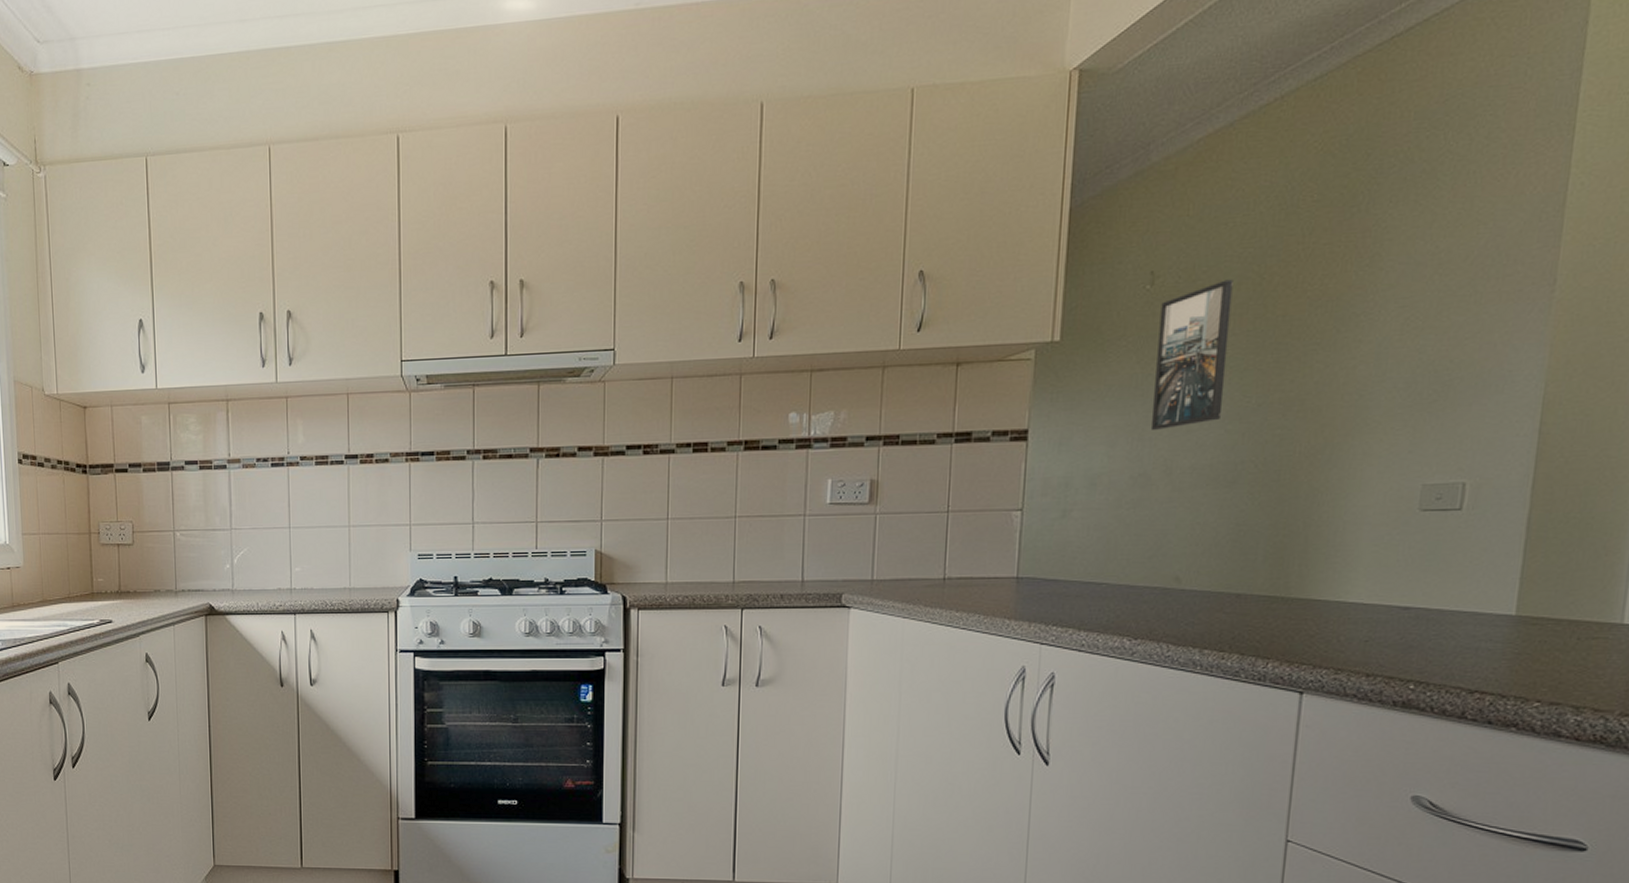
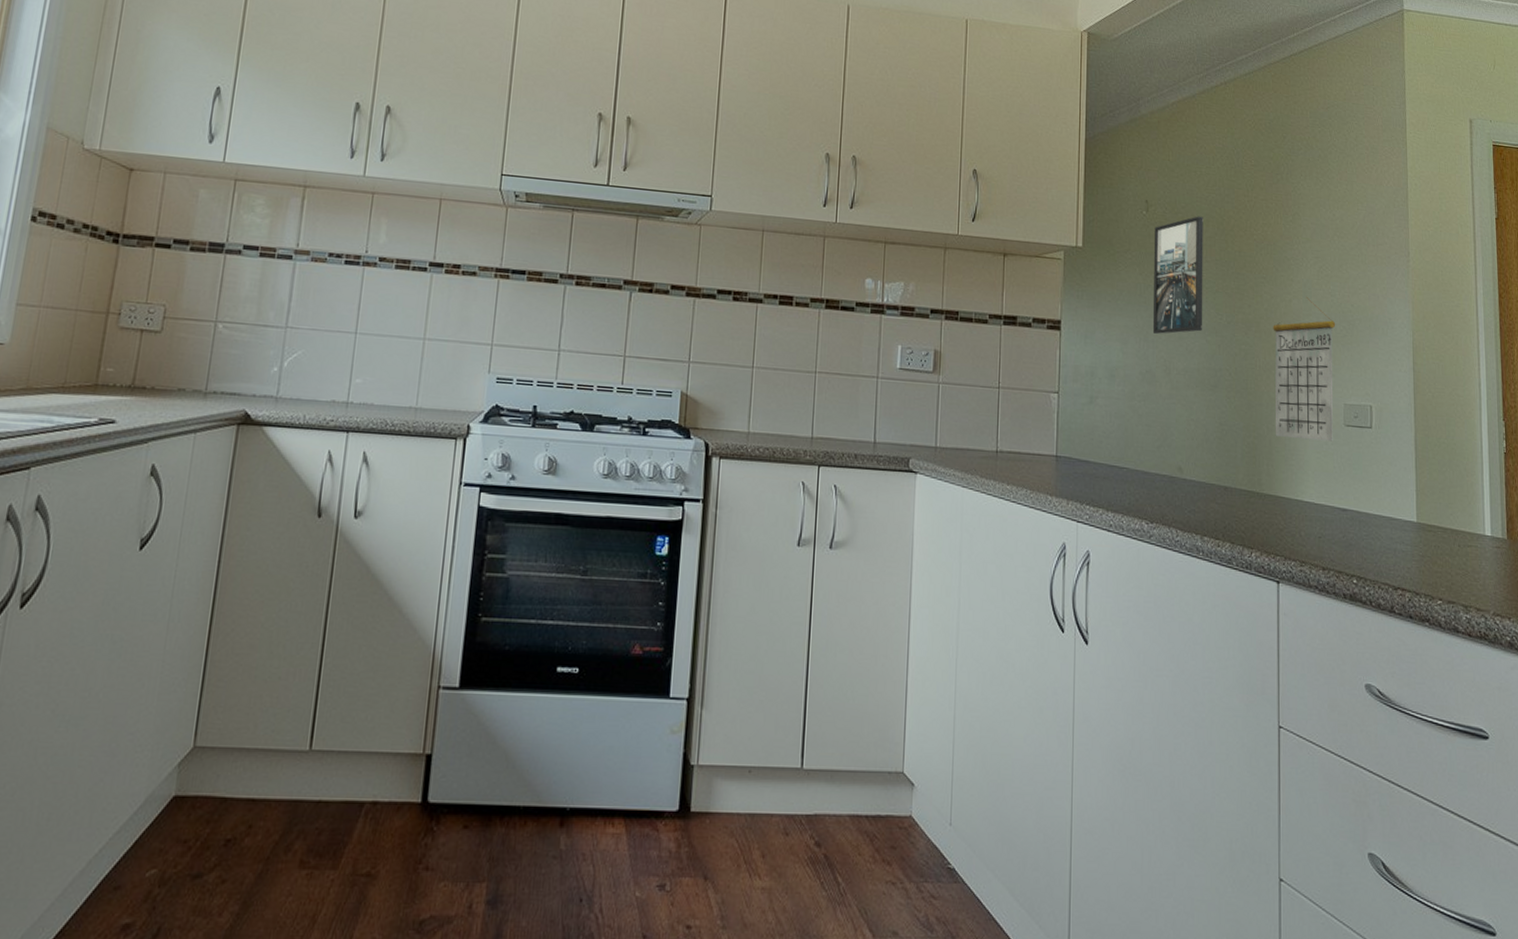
calendar: none [1314,358,1422,533] -> present [1273,296,1336,442]

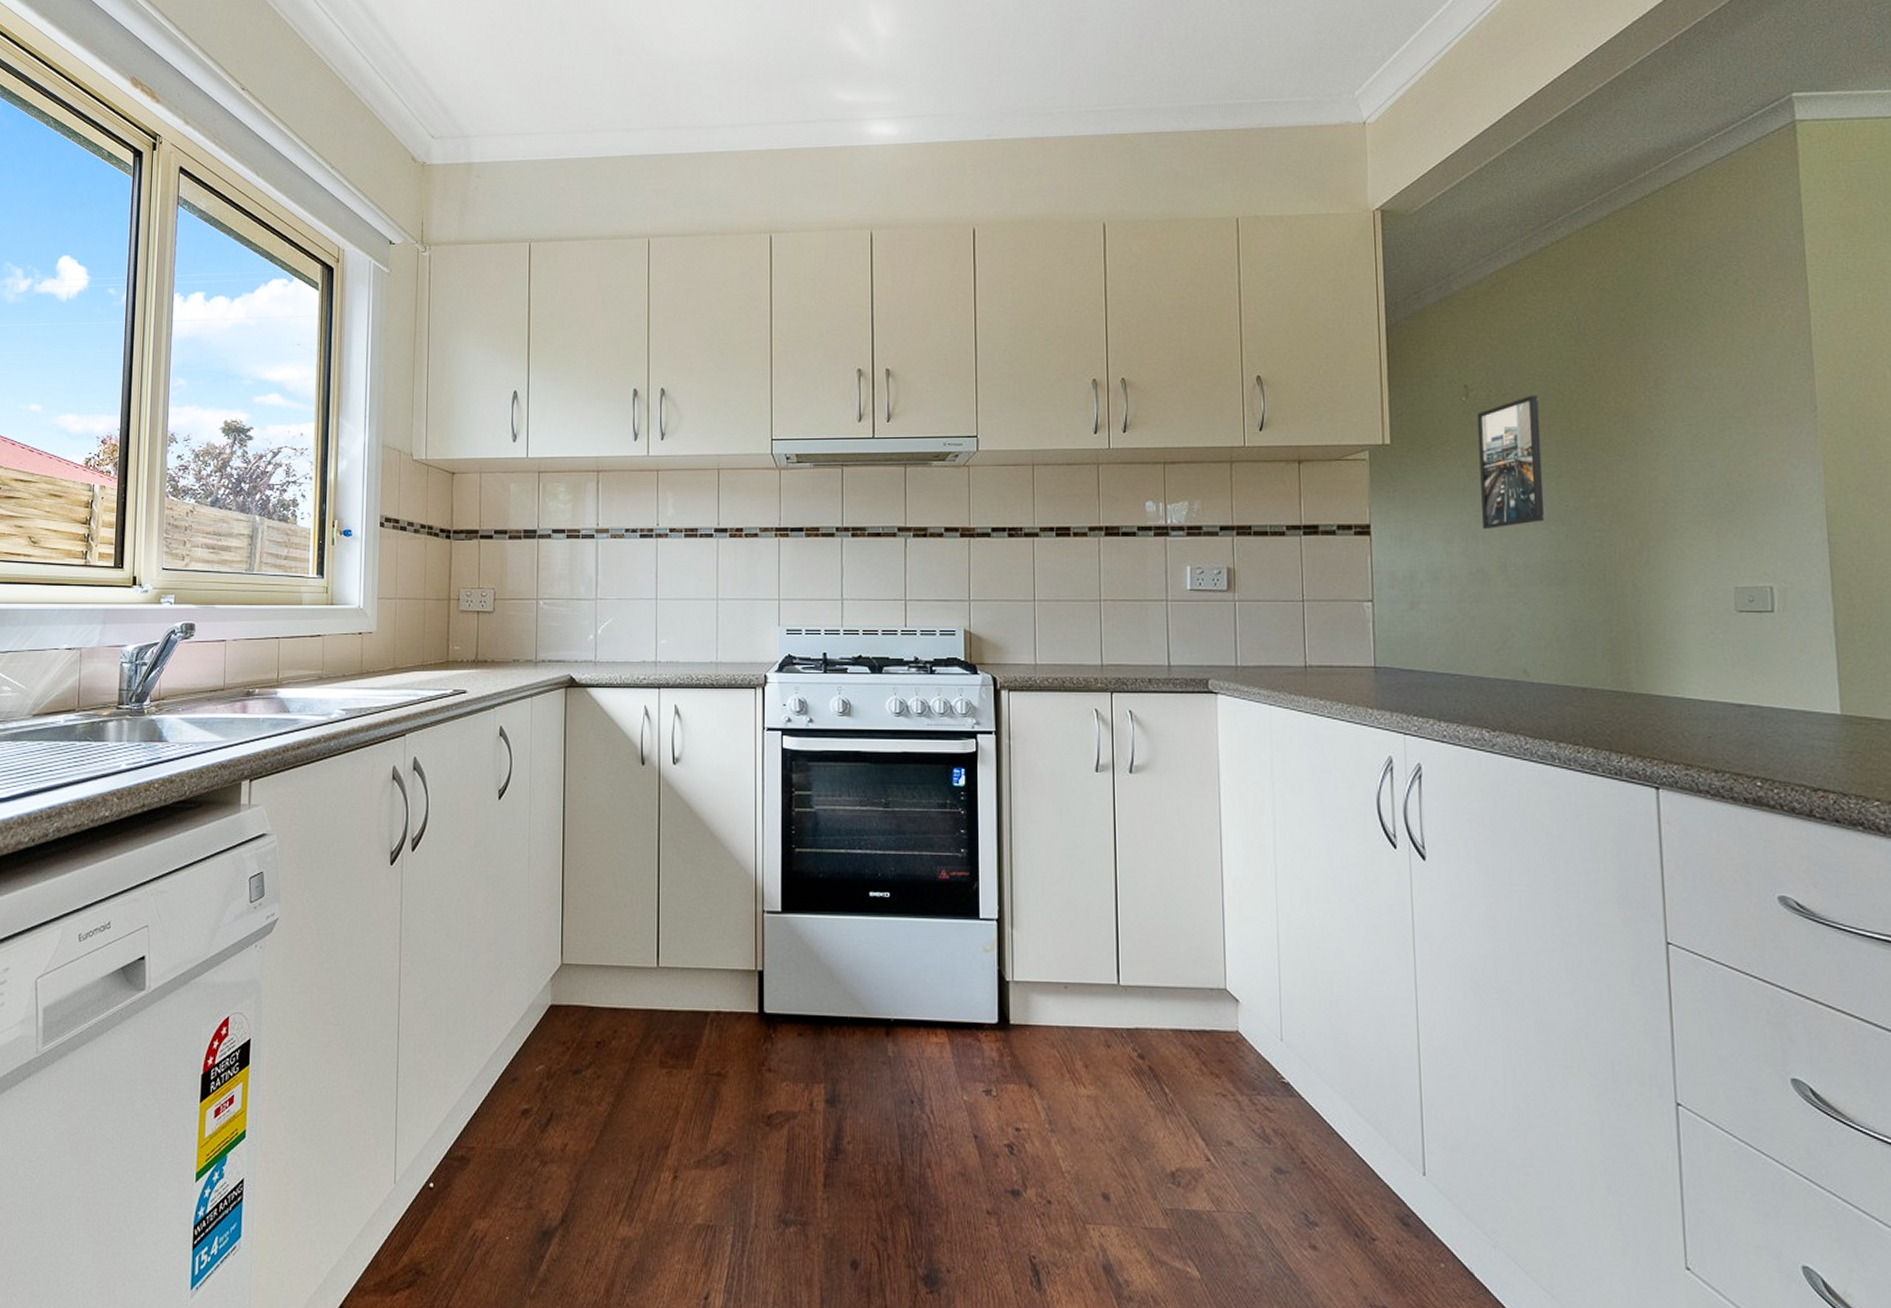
calendar: present [1273,296,1336,442] -> none [1635,470,1722,630]

